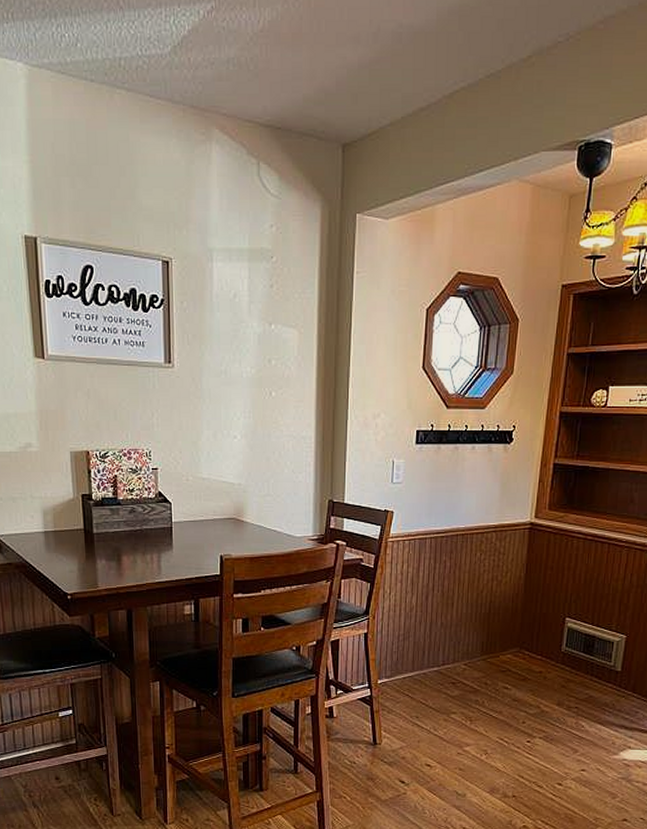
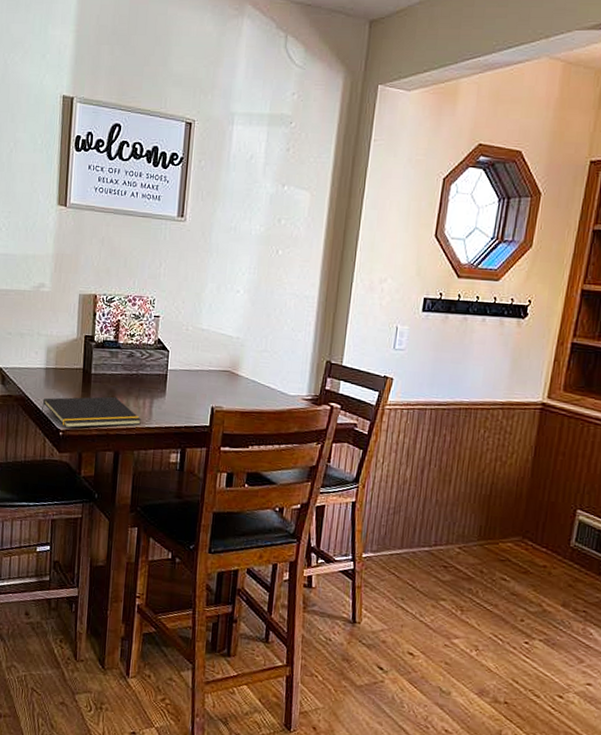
notepad: none [45,554,151,591] -> present [40,396,141,428]

